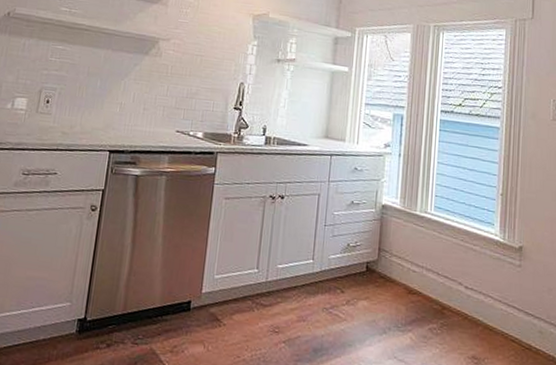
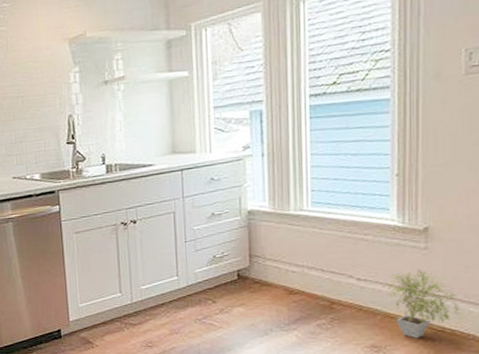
potted plant: none [486,284,544,355] -> present [384,268,460,339]

